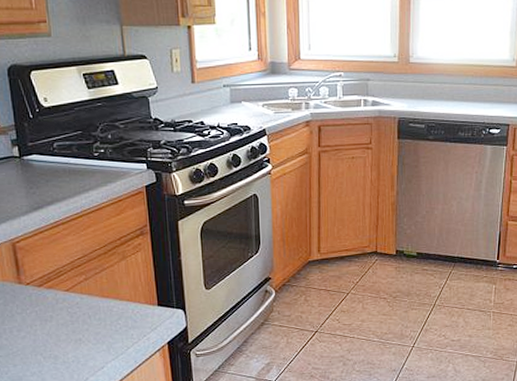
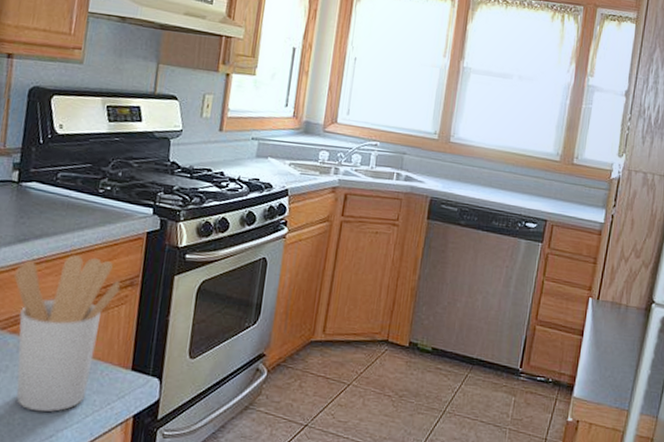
utensil holder: none [37,214,133,350] -> present [13,255,121,413]

